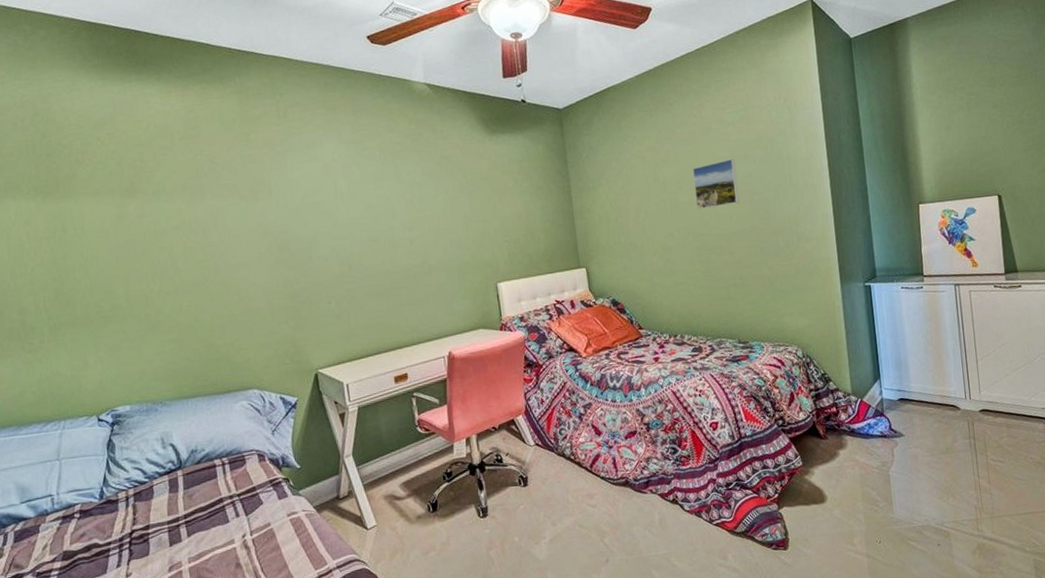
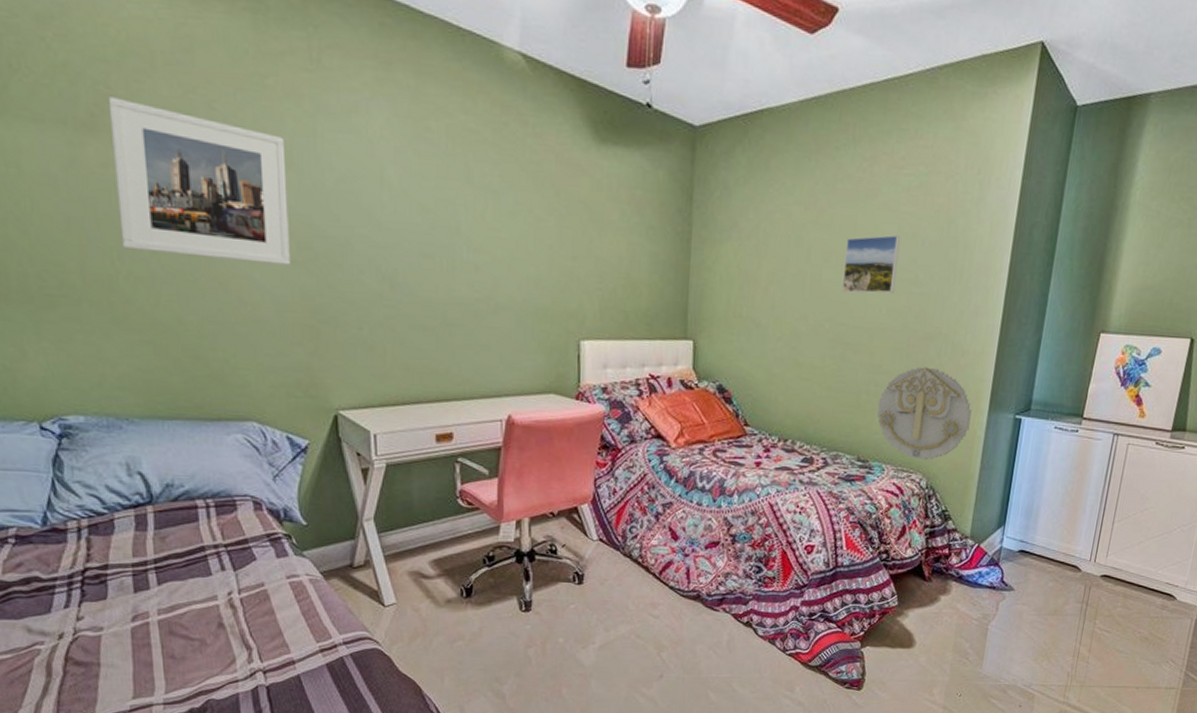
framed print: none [142,168,274,273] -> present [107,97,290,265]
wall decoration: none [746,256,828,334] -> present [877,366,972,461]

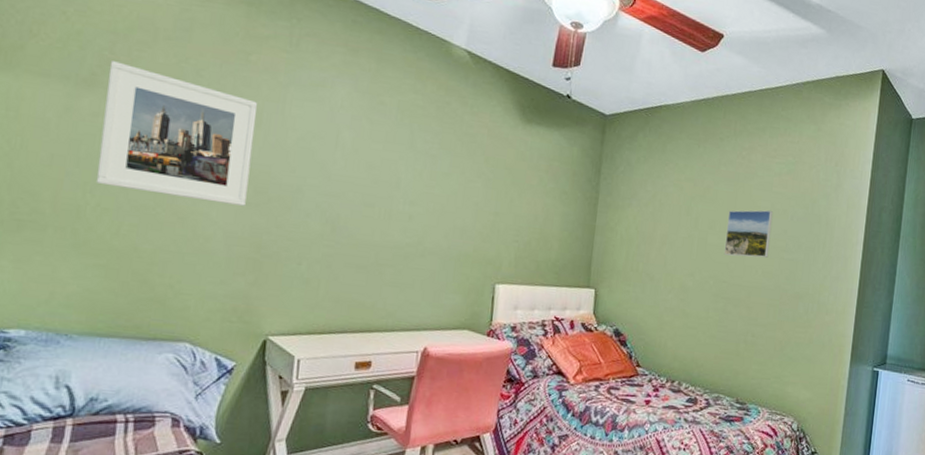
wall decoration: present [877,366,972,461] -> none [754,321,836,405]

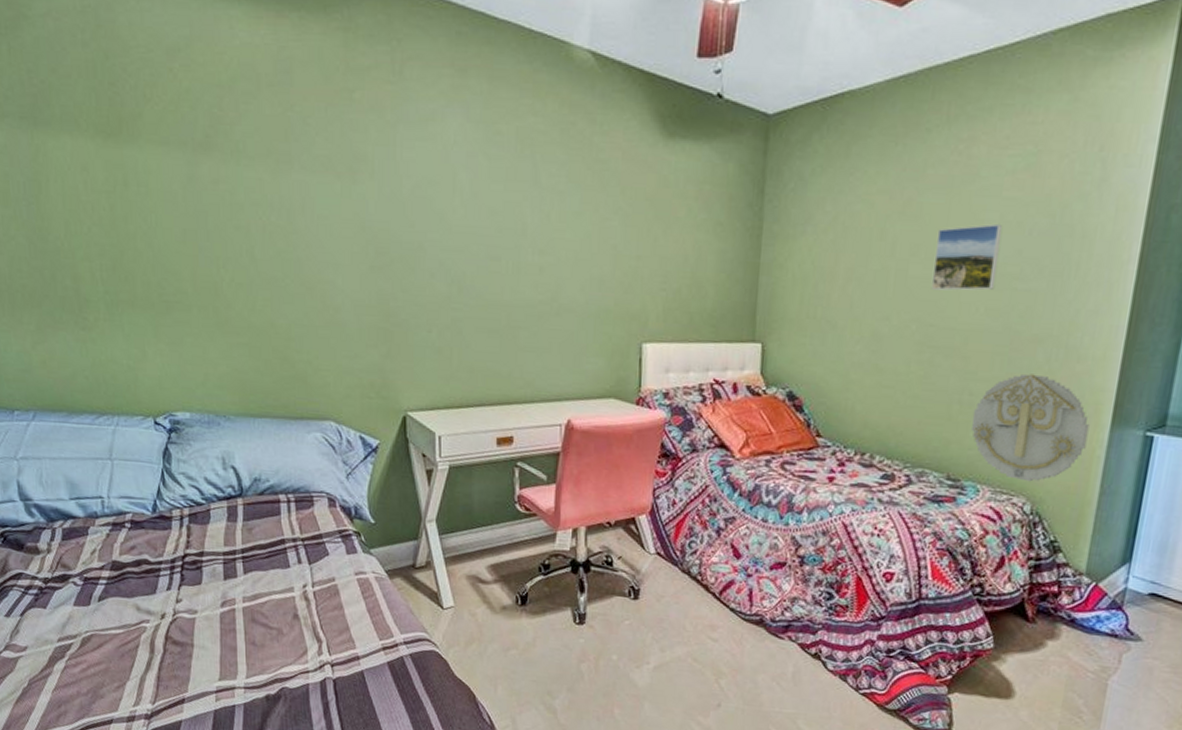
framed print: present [95,61,258,206] -> none [220,119,369,270]
wall decoration: none [754,321,836,405] -> present [972,373,1089,482]

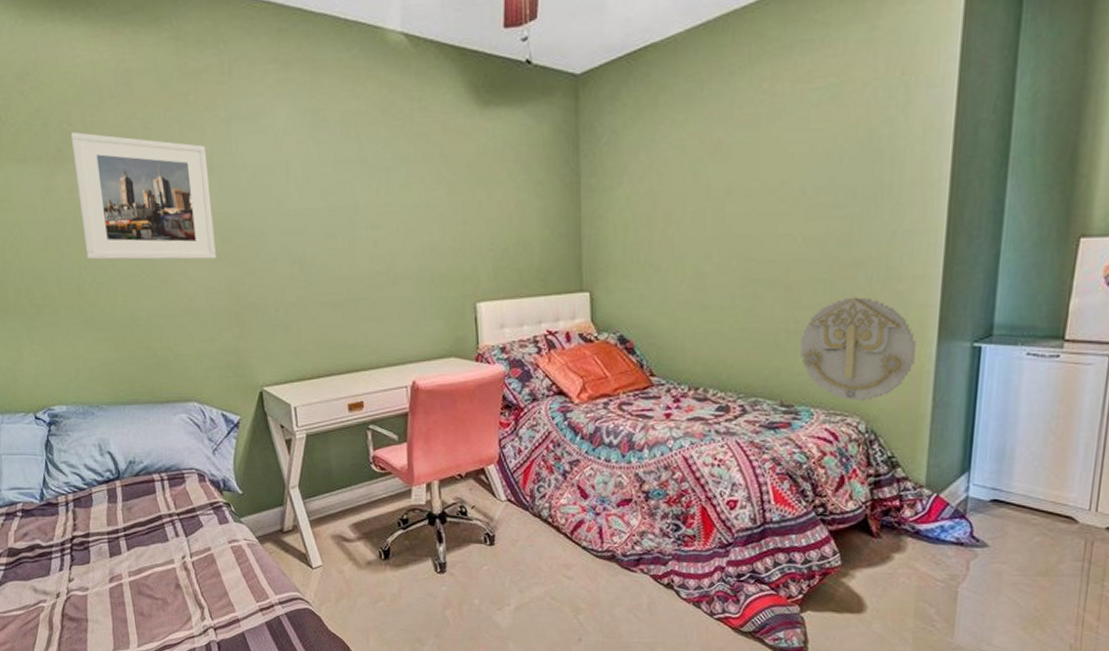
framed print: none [220,119,369,270] -> present [70,132,216,260]
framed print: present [930,223,1003,291] -> none [748,155,813,225]

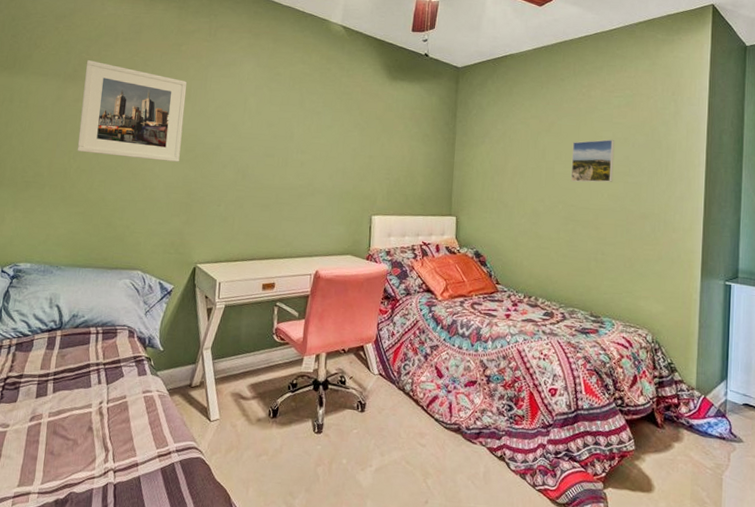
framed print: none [748,155,813,225] -> present [570,139,615,183]
wall decoration: present [801,297,916,402] -> none [606,240,686,318]

